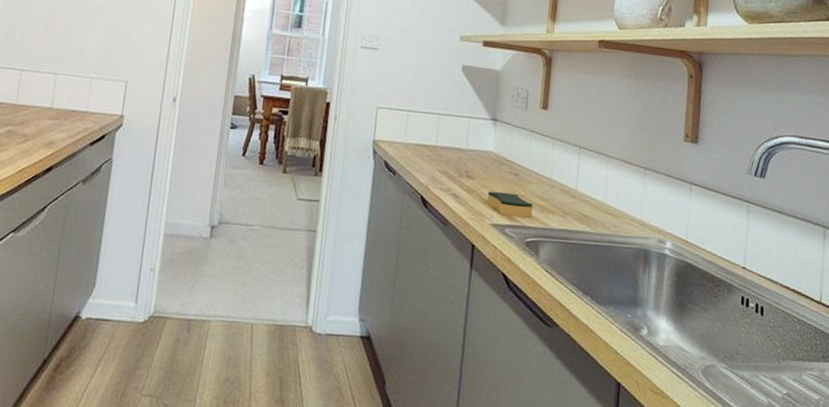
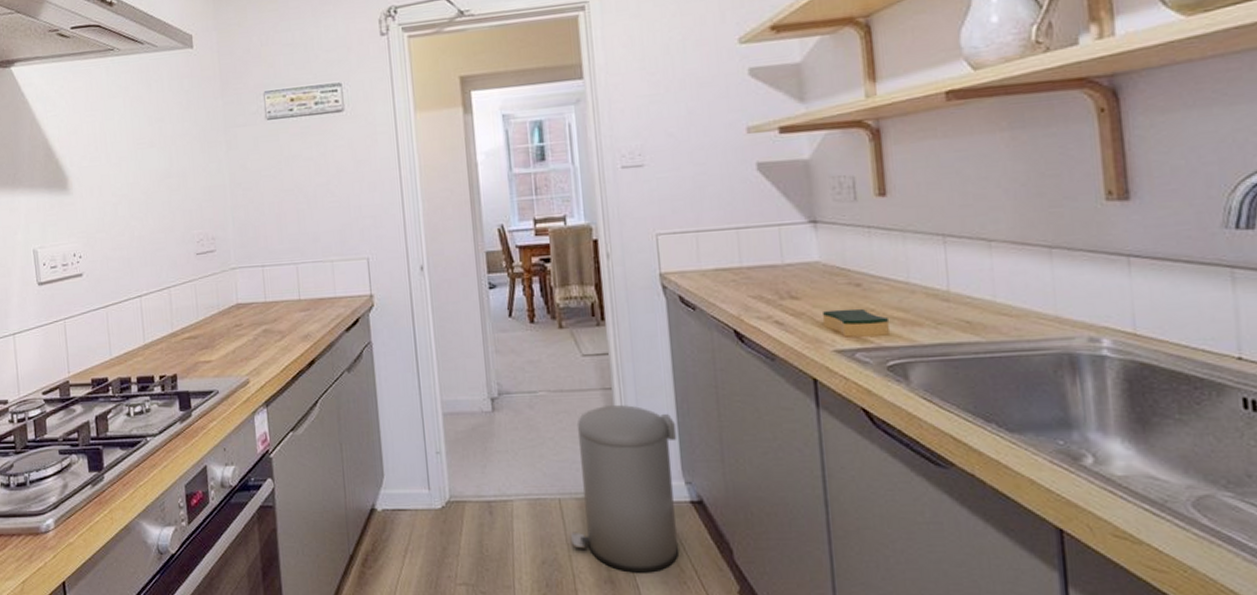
pedal bin: none [254,245,362,397] -> present [570,405,680,573]

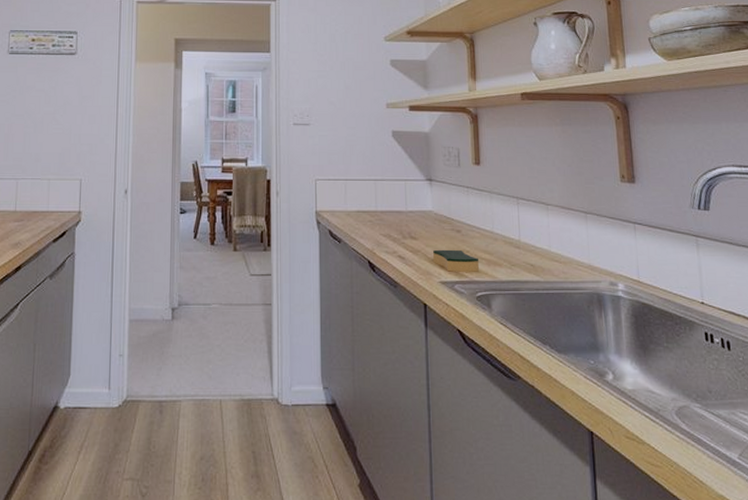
pedal bin: present [570,405,680,573] -> none [226,319,320,468]

